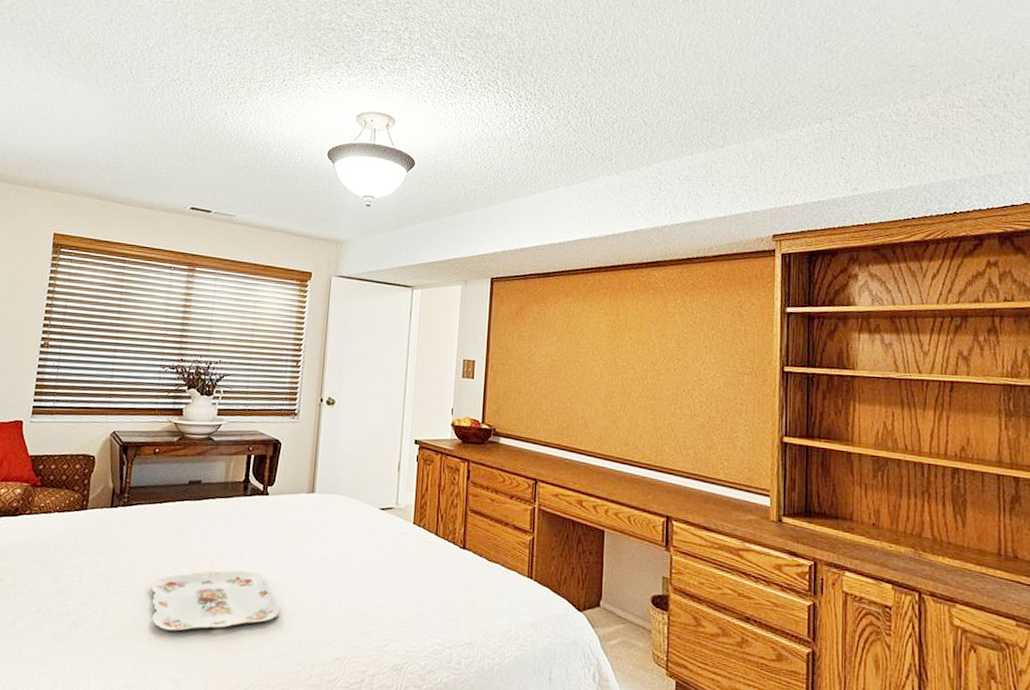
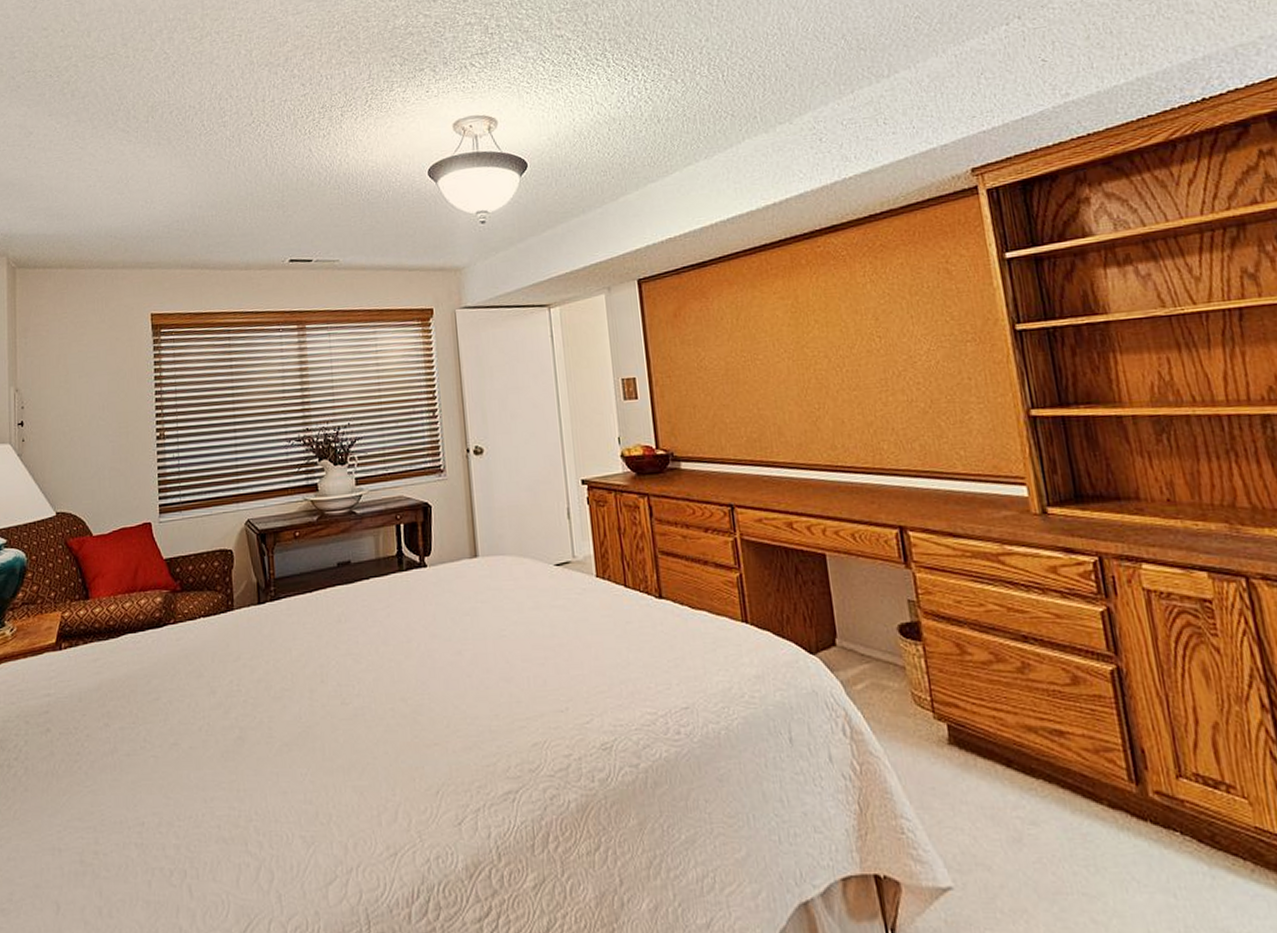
serving tray: present [150,570,281,631] -> none [314,656,462,734]

